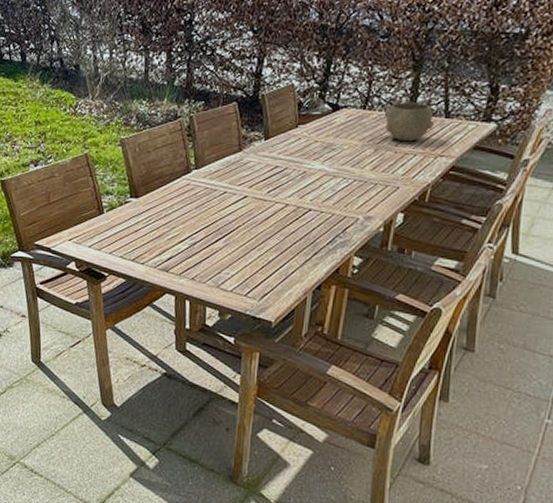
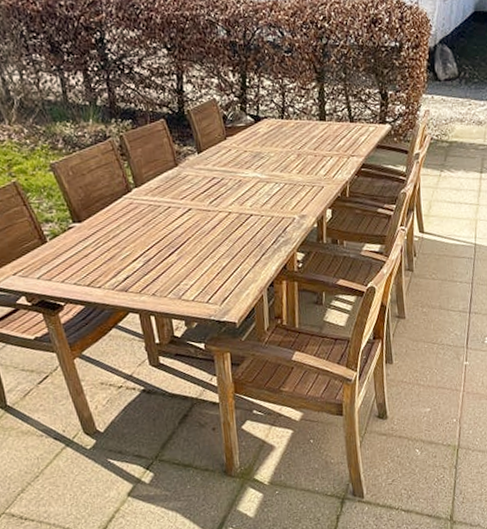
bowl: present [384,102,434,142] -> none [299,110,342,146]

